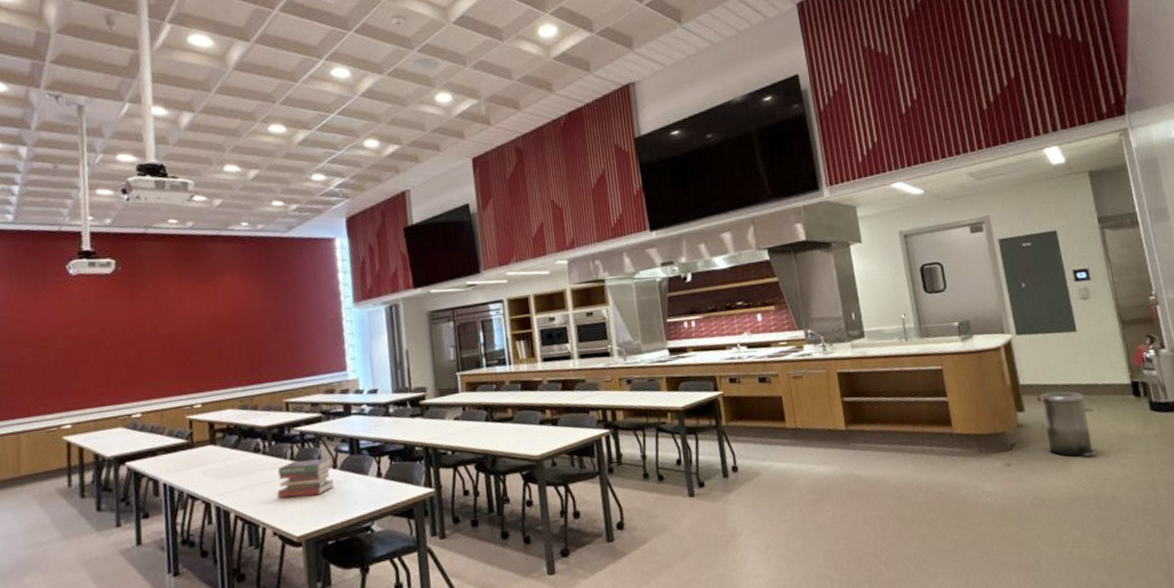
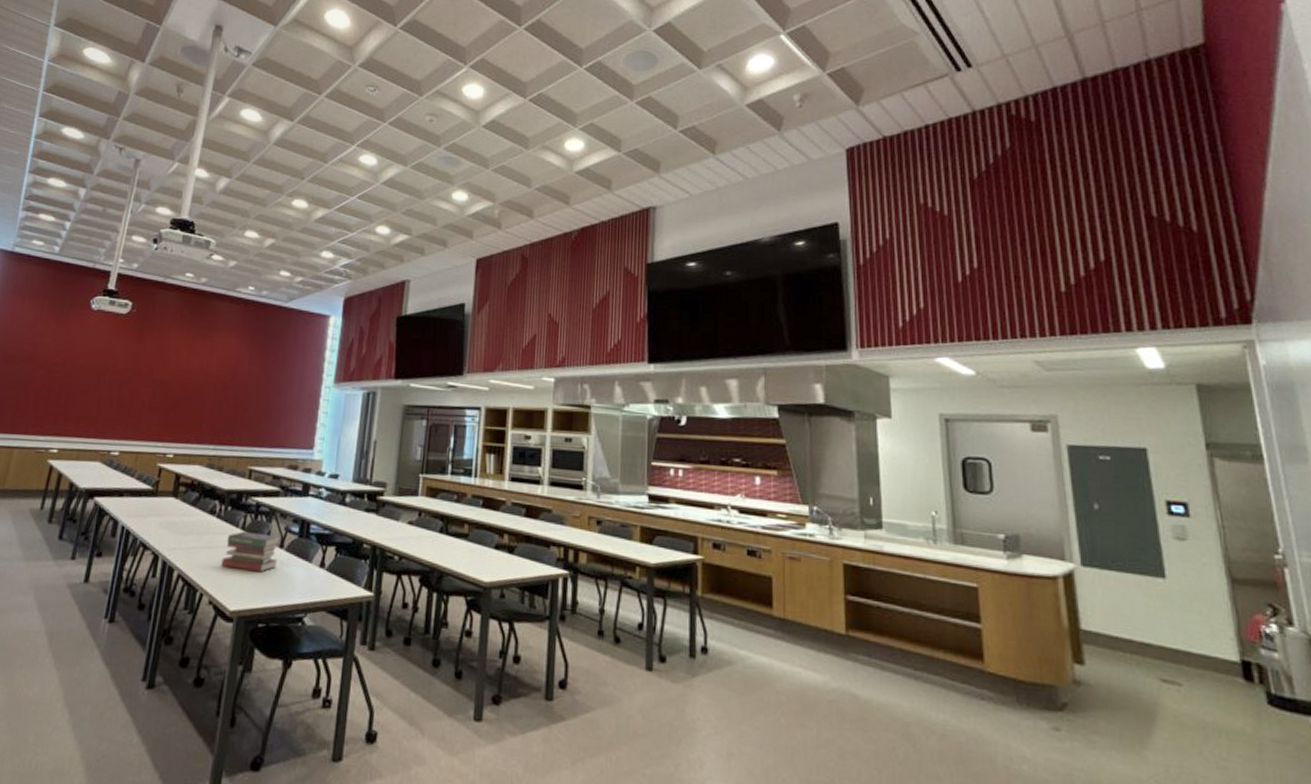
pedal bin: present [1037,391,1097,457] -> none [1104,646,1184,746]

